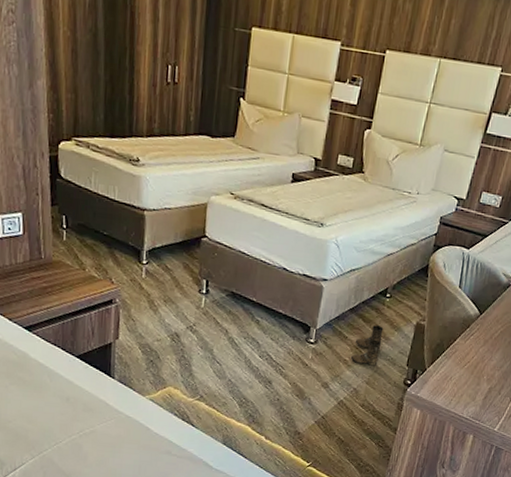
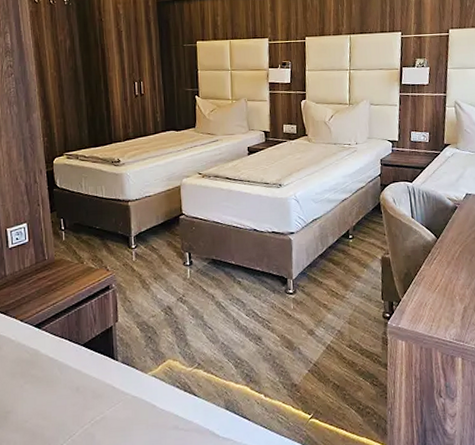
boots: present [350,325,384,366] -> none [328,266,355,307]

